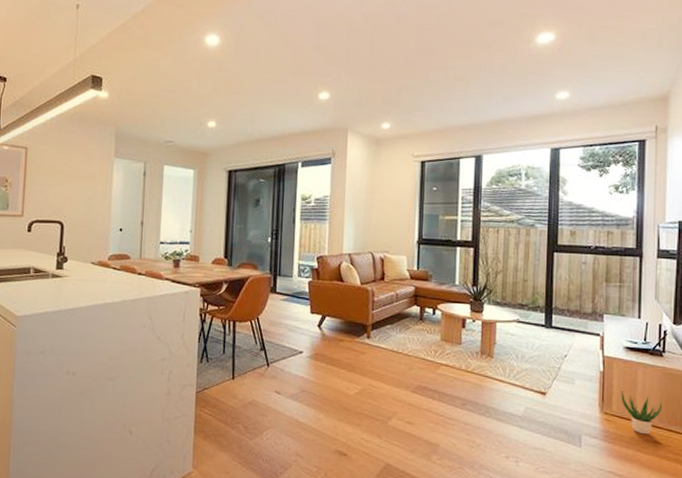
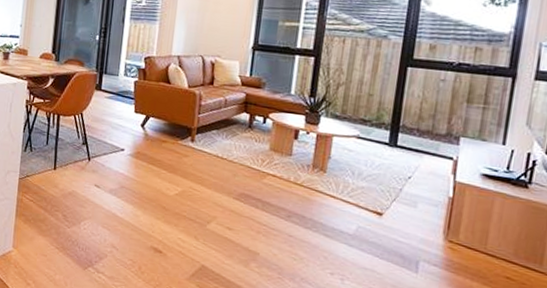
potted plant: present [621,391,662,435] -> none [470,220,520,269]

